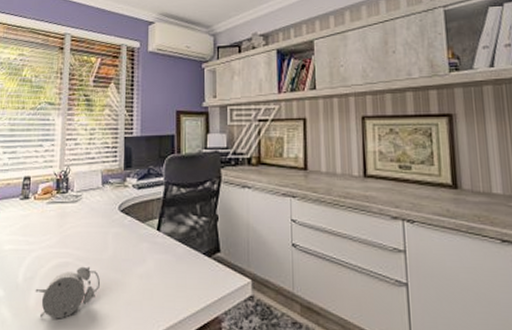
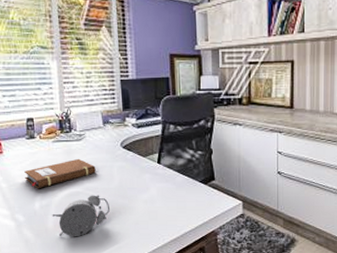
notebook: none [12,222,89,258] -> present [24,158,96,189]

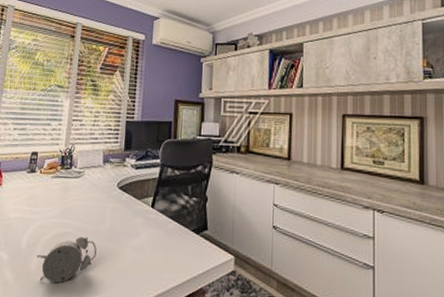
notebook: present [24,158,96,189] -> none [17,196,89,226]

